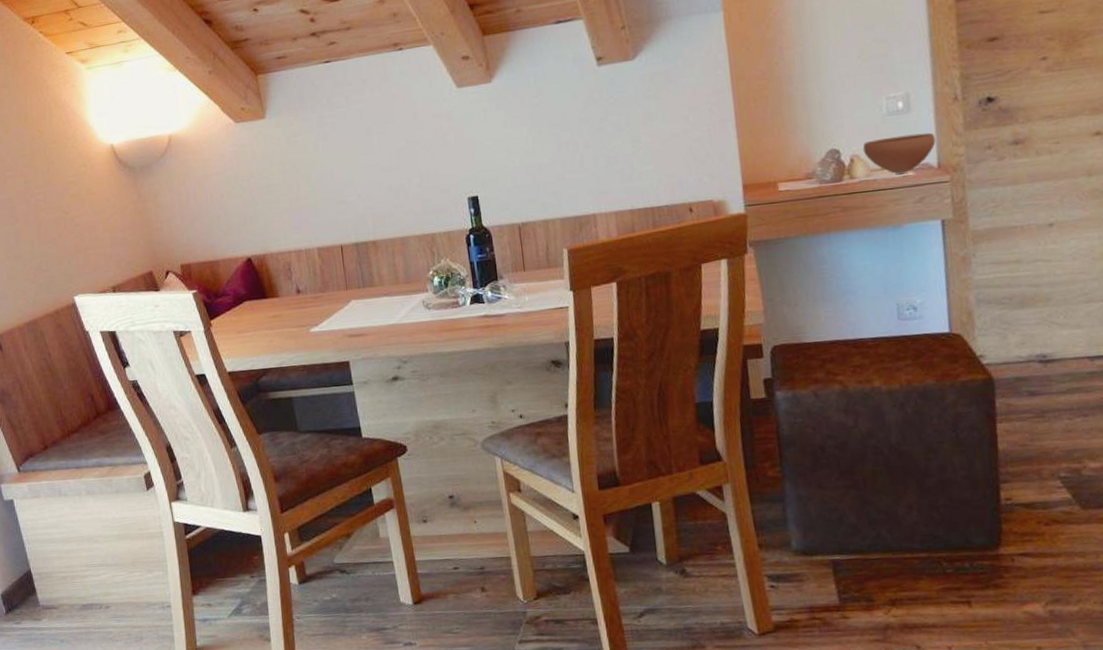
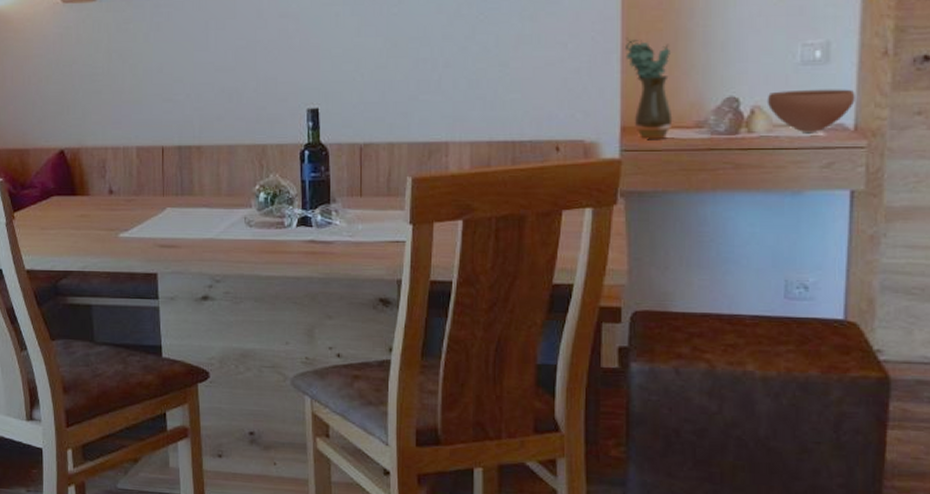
vase: none [737,106,786,195] -> present [625,37,673,140]

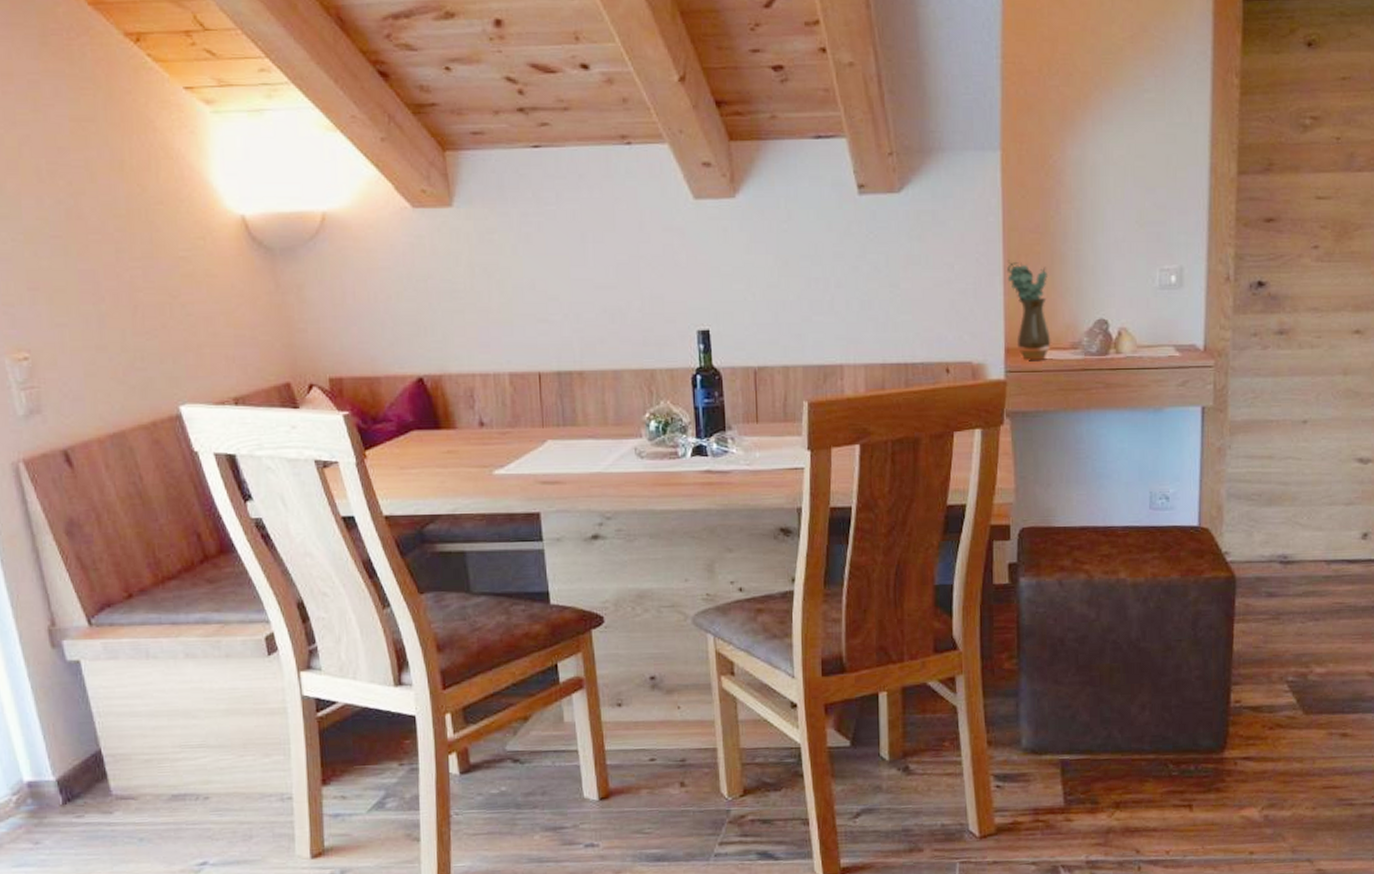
bowl: present [767,89,855,132] -> none [1131,312,1204,353]

